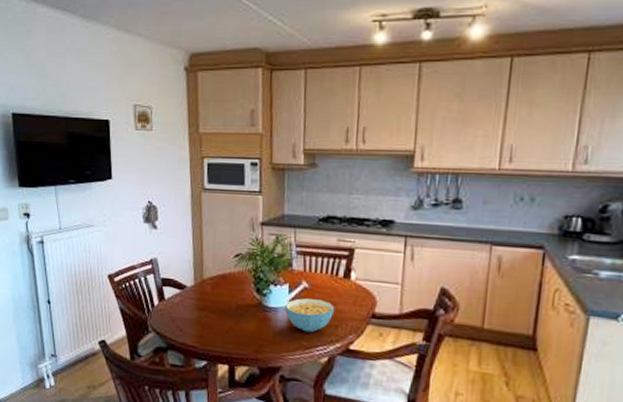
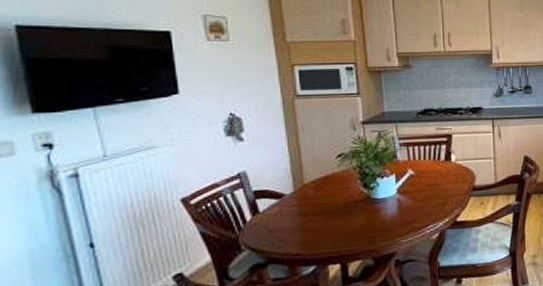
cereal bowl: present [284,298,335,333] -> none [393,183,441,215]

